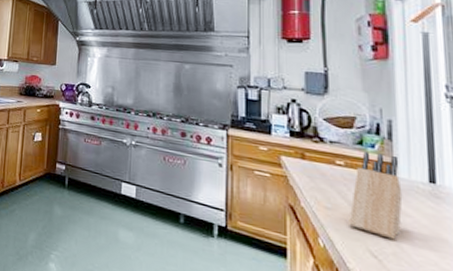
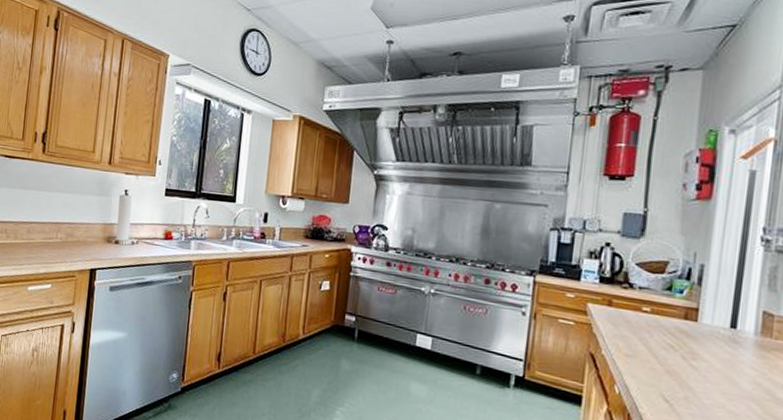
knife block: present [348,151,403,240] -> none [646,297,705,385]

